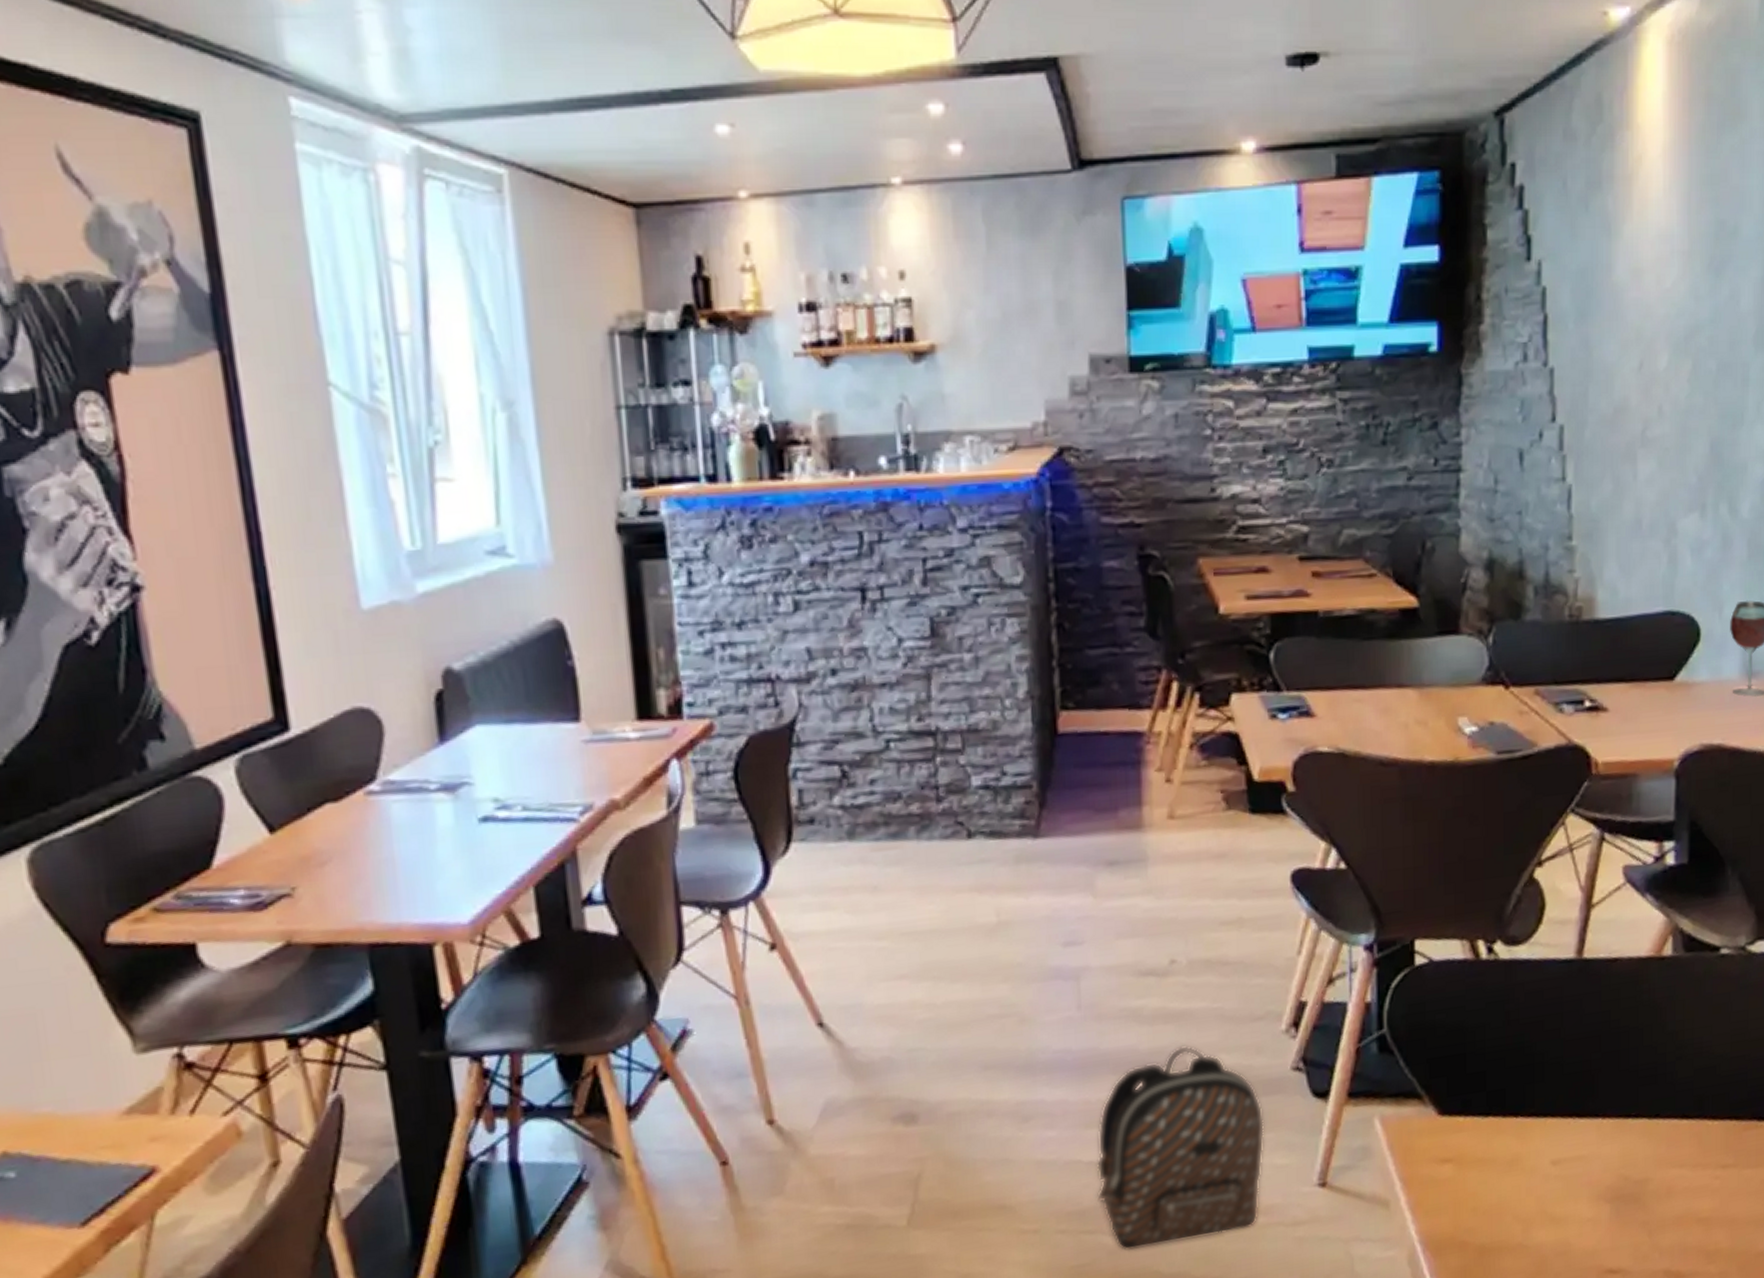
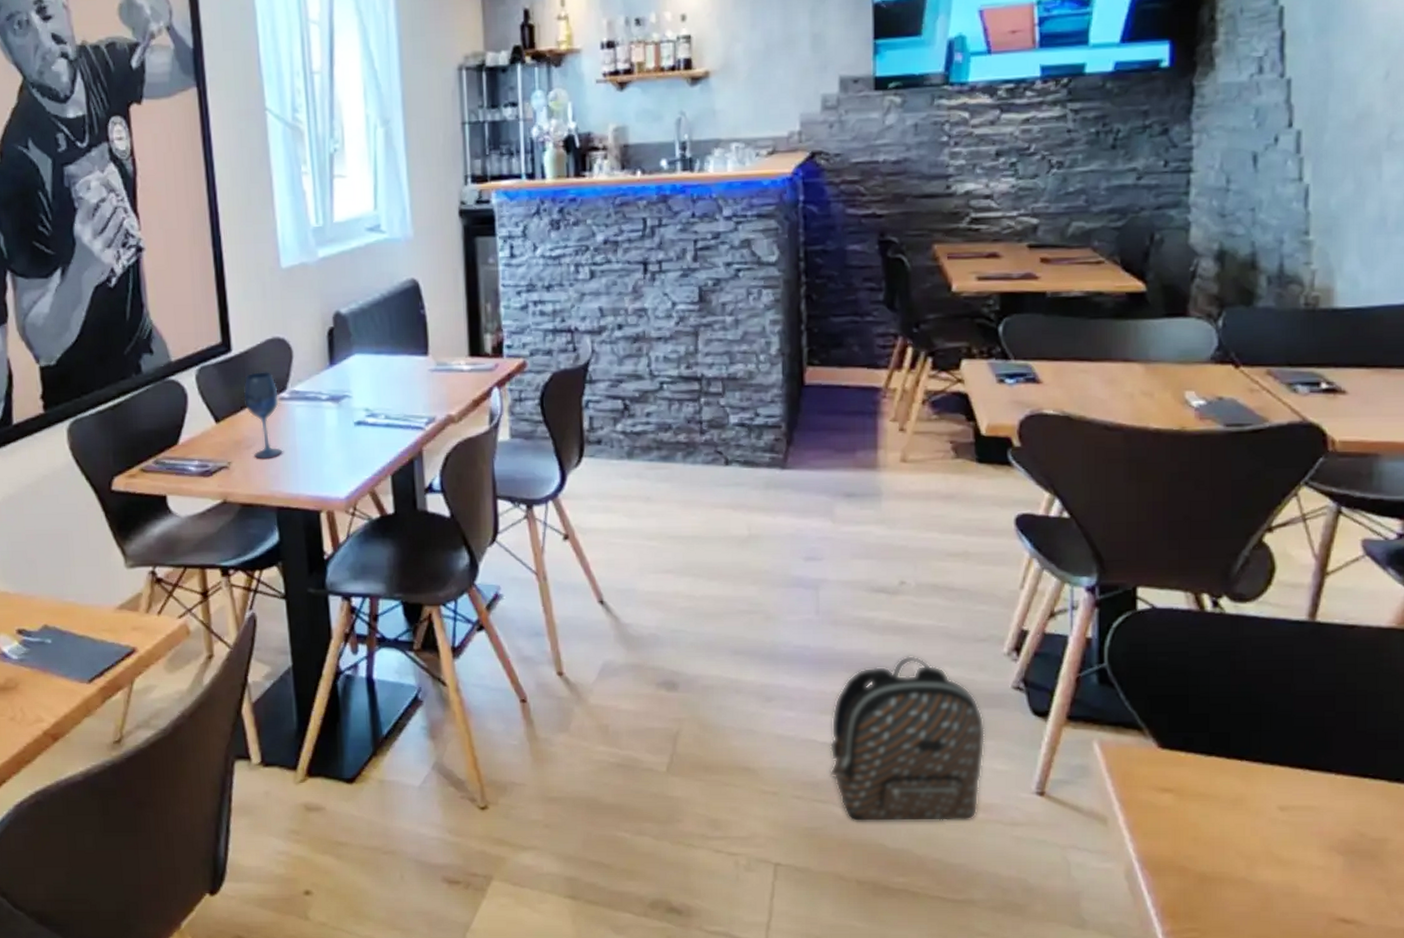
wineglass: none [310,756,373,879] -> present [243,372,282,459]

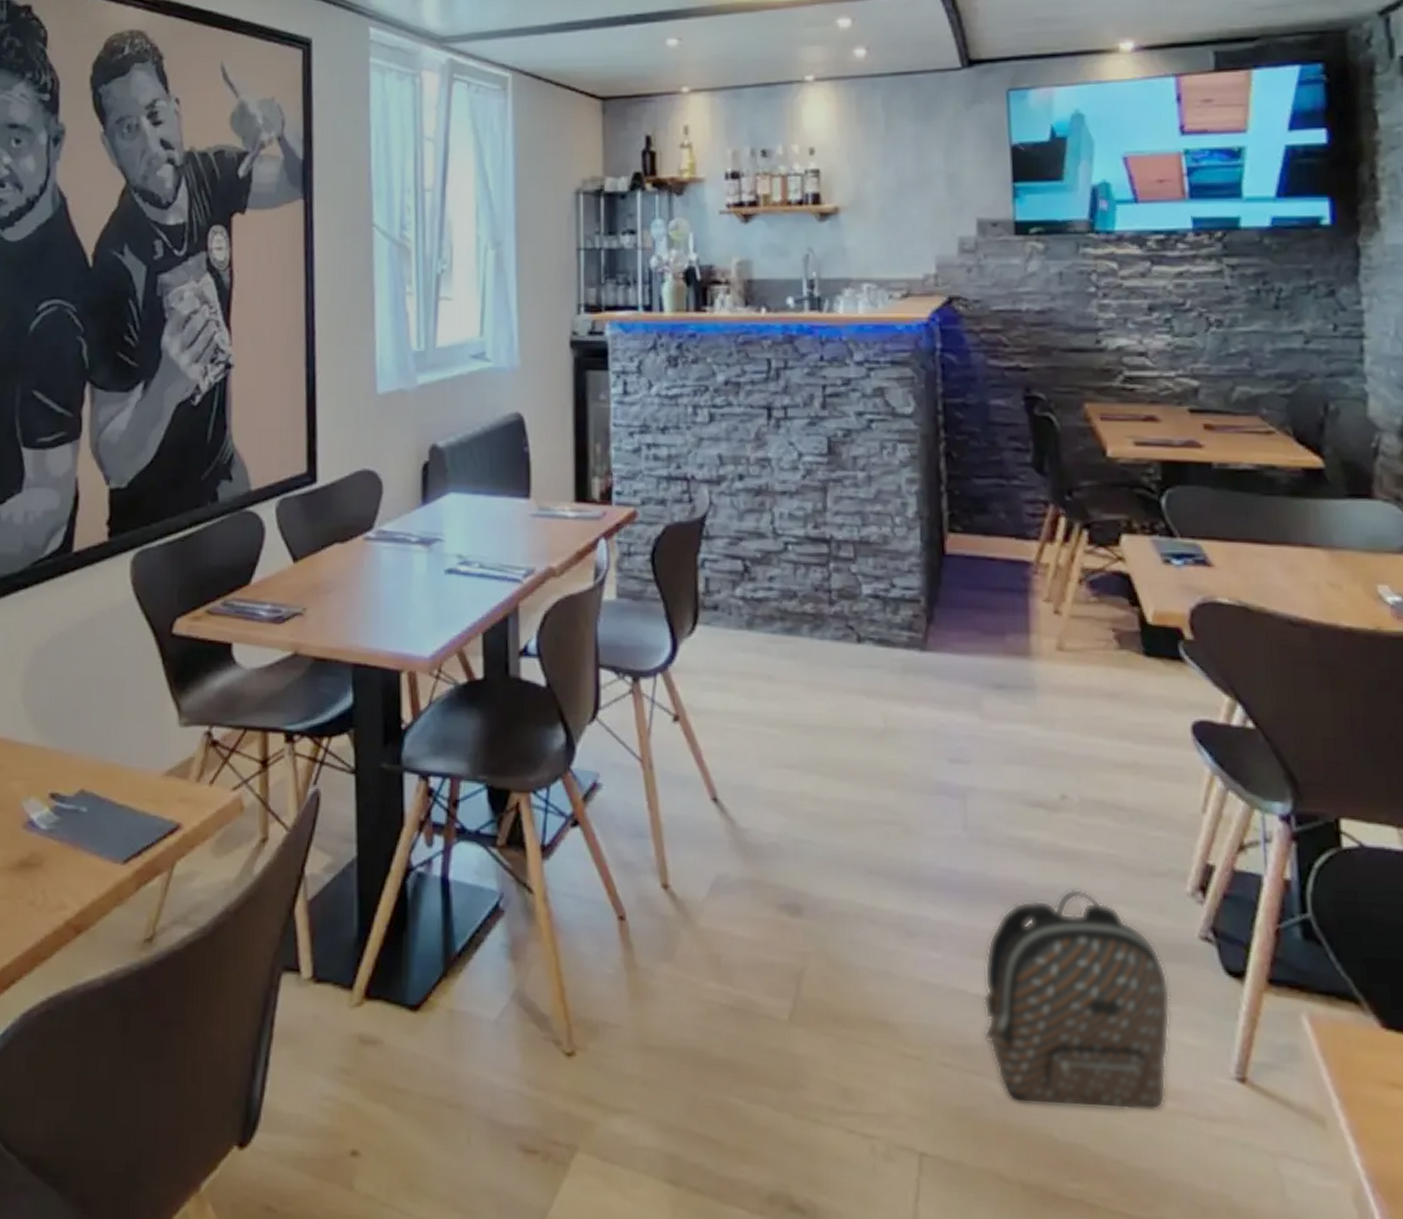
wineglass: present [243,372,282,459] -> none [326,507,364,607]

